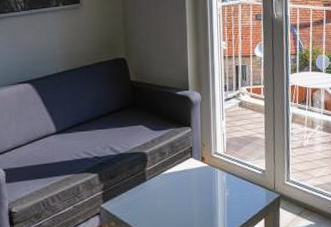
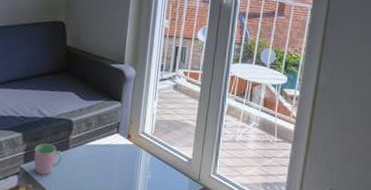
cup: none [112,179,141,211] -> present [34,143,63,175]

